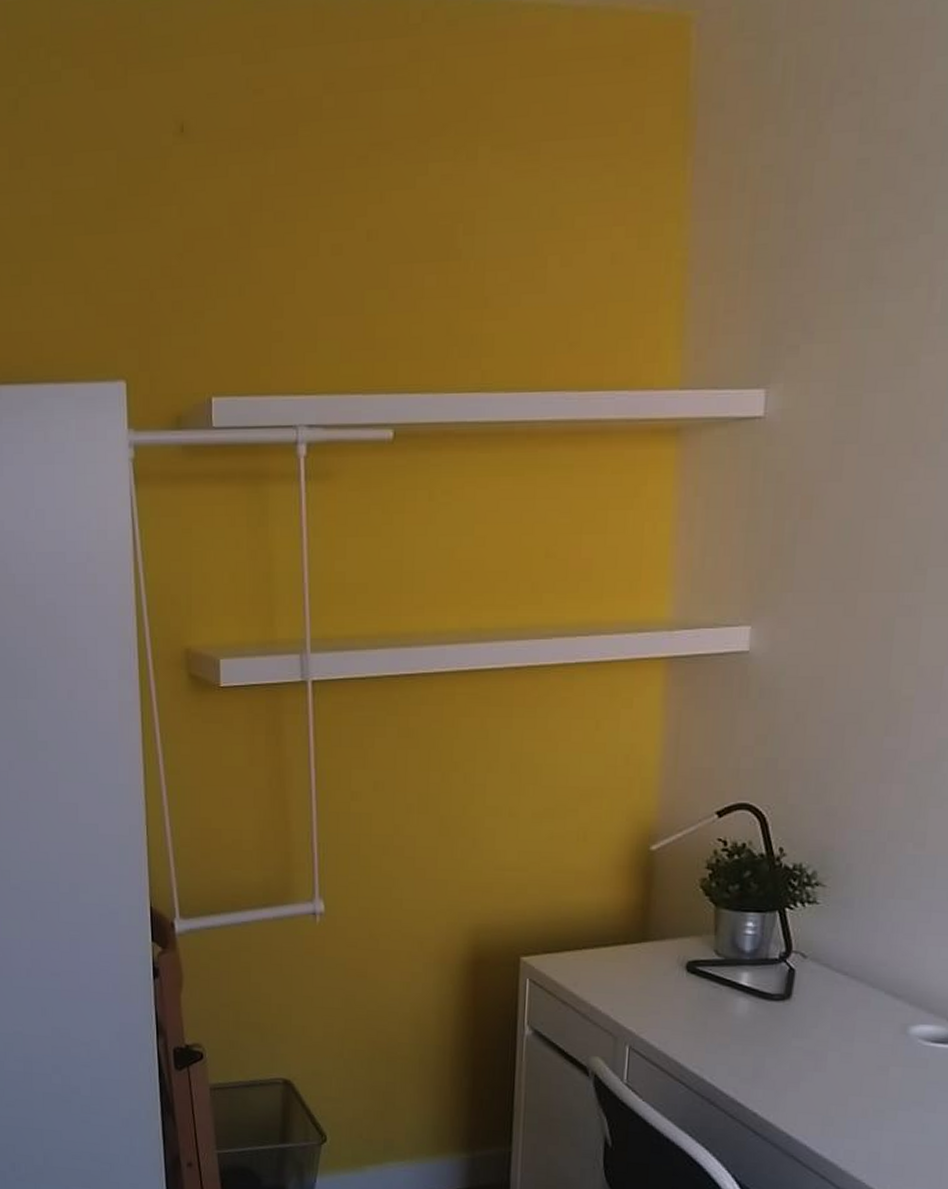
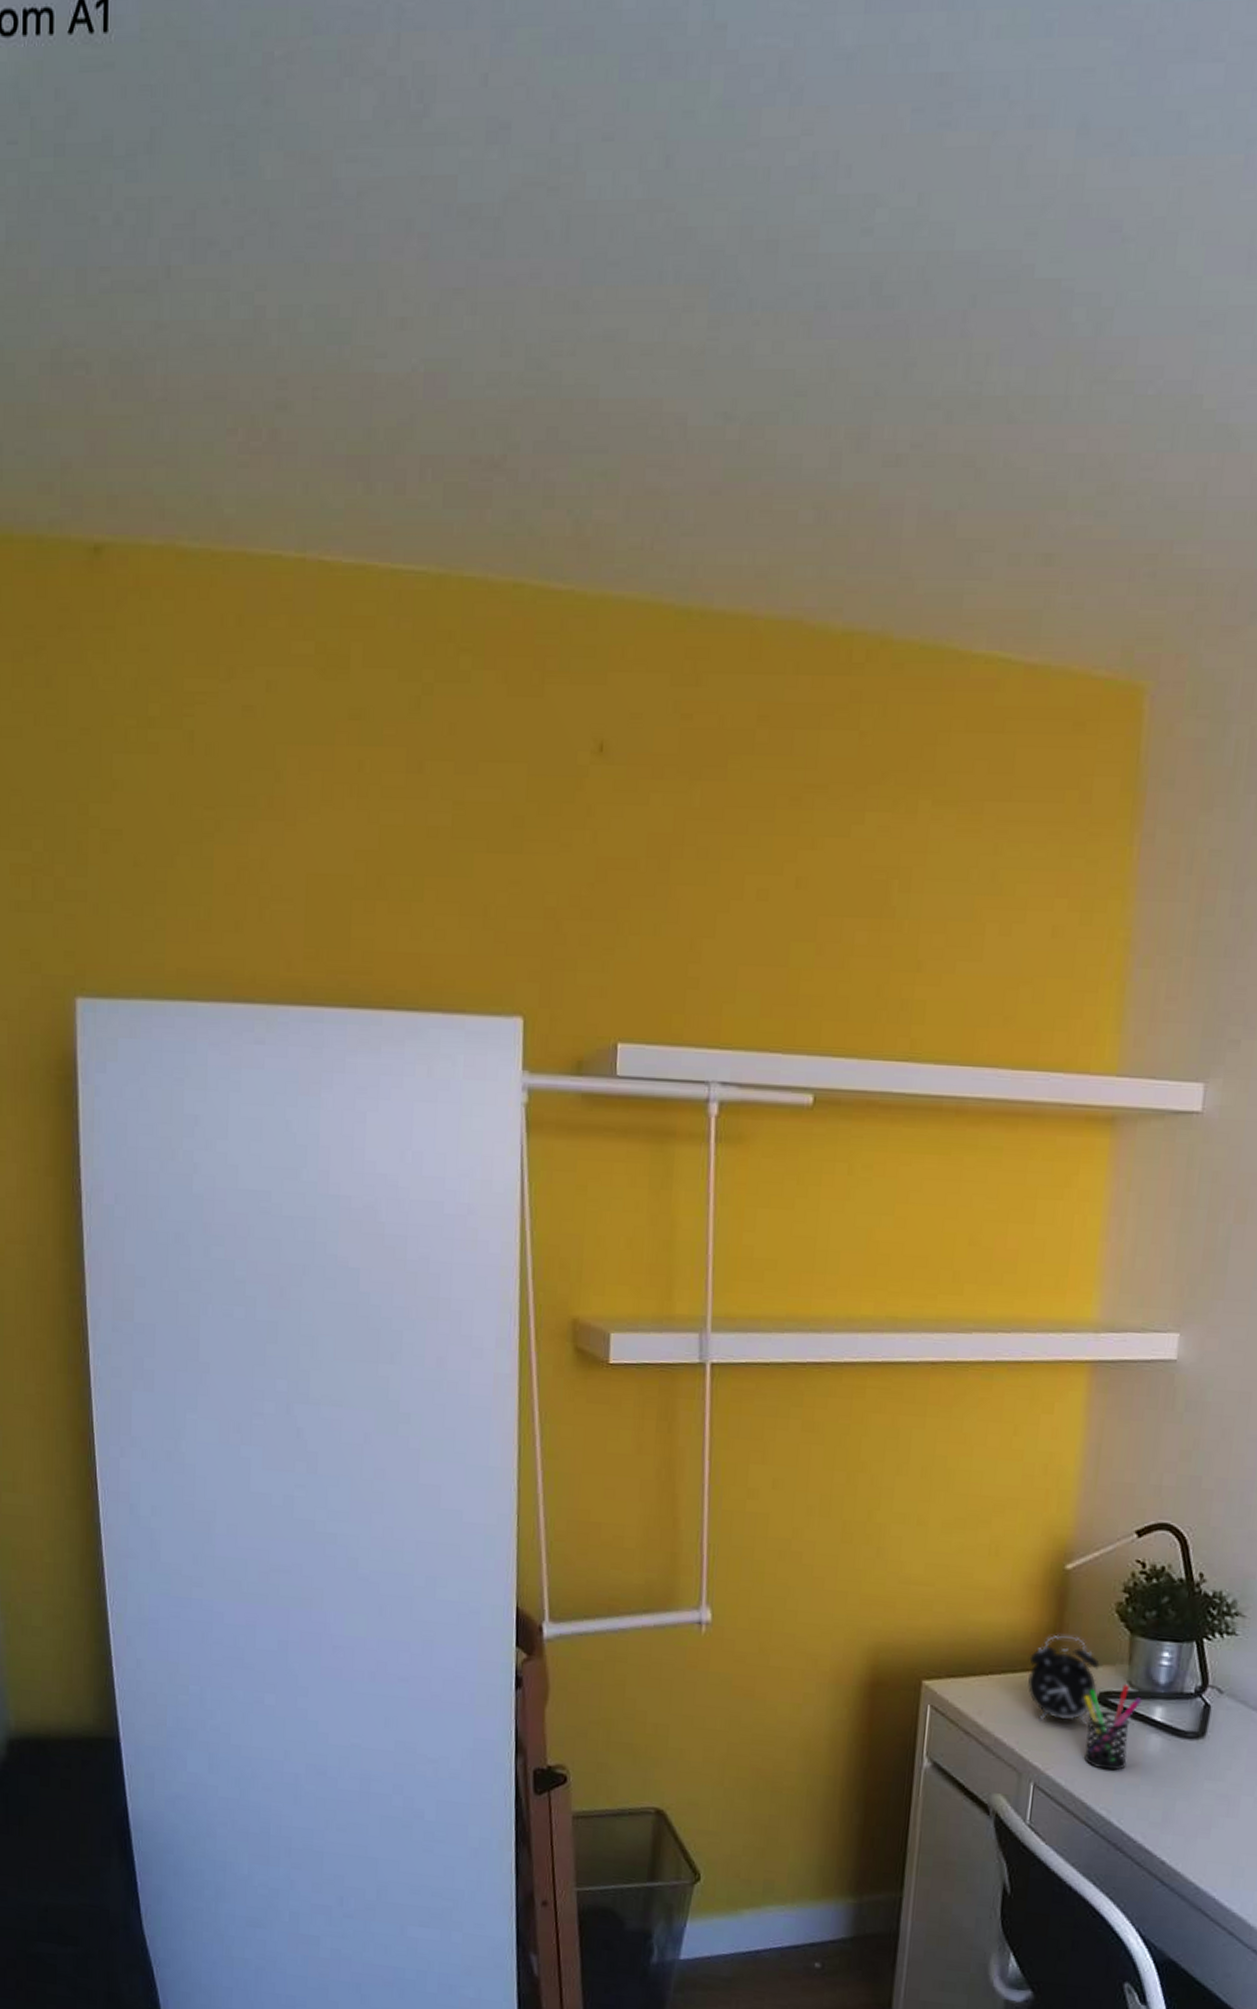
alarm clock: none [619,910,687,992] -> present [1028,1634,1100,1725]
pen holder: none [673,953,729,1032] -> present [1083,1684,1142,1771]

